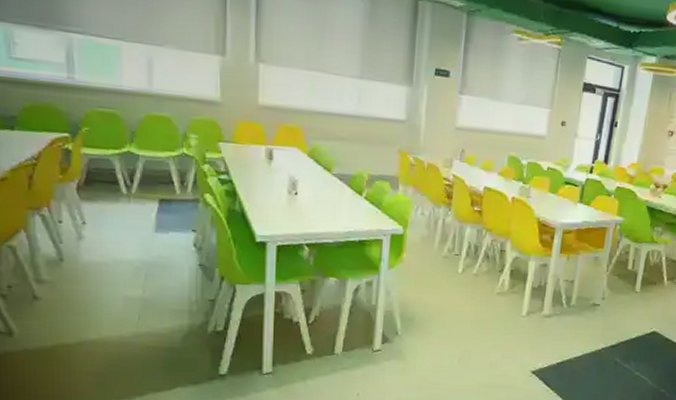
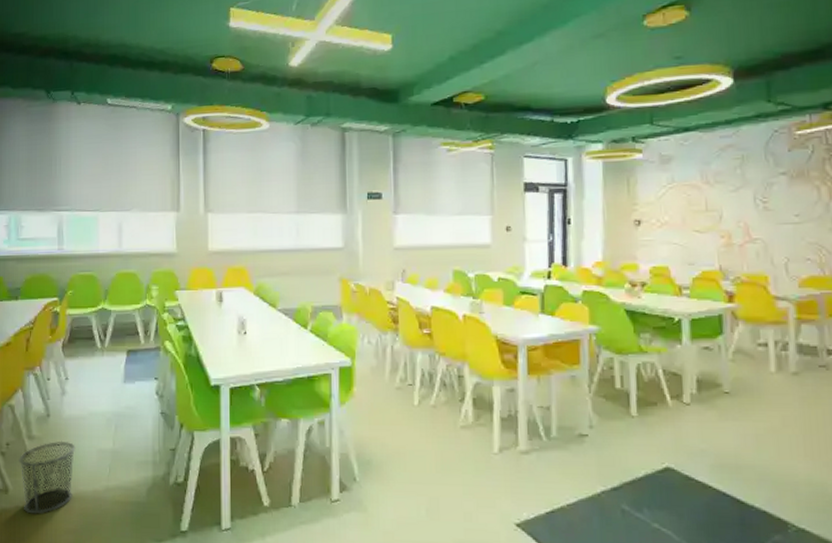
waste bin: none [25,286,98,358] -> present [19,441,76,515]

